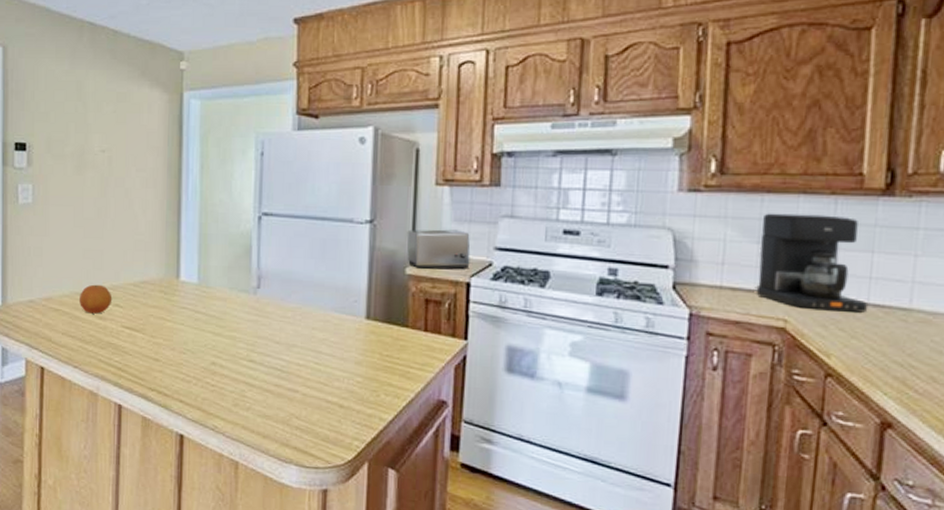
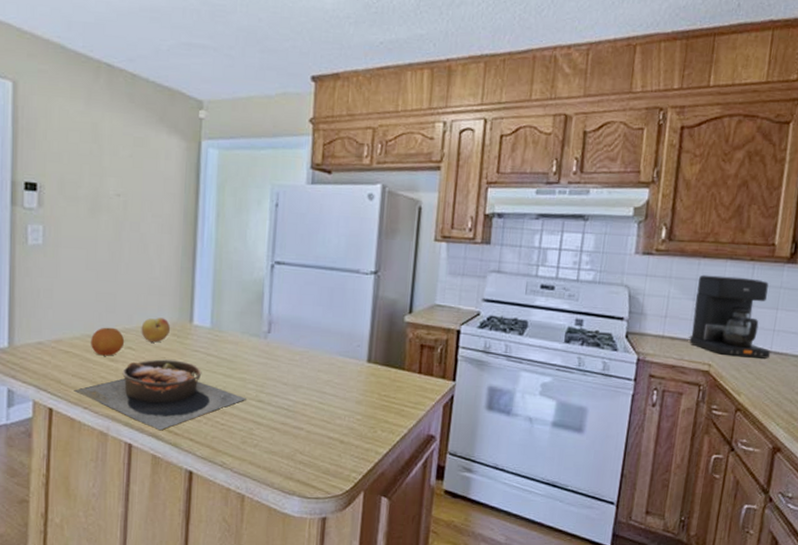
bowl: none [64,317,237,391] -> present [74,359,246,431]
fruit: none [128,274,158,300] -> present [141,317,171,343]
toaster: present [406,229,471,270] -> none [406,281,462,318]

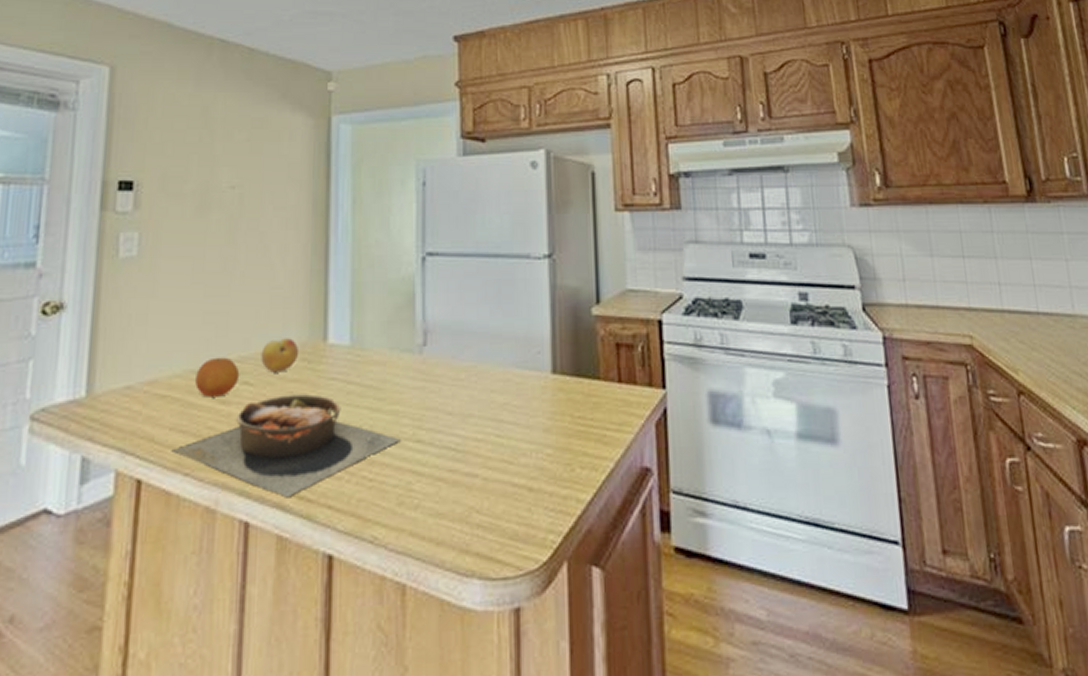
coffee maker: present [689,275,771,359] -> none [931,224,1040,323]

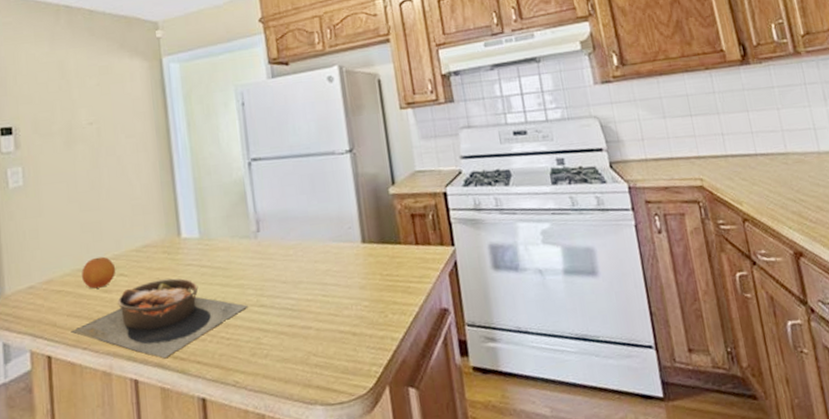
fruit: present [261,338,300,373] -> none [130,237,160,265]

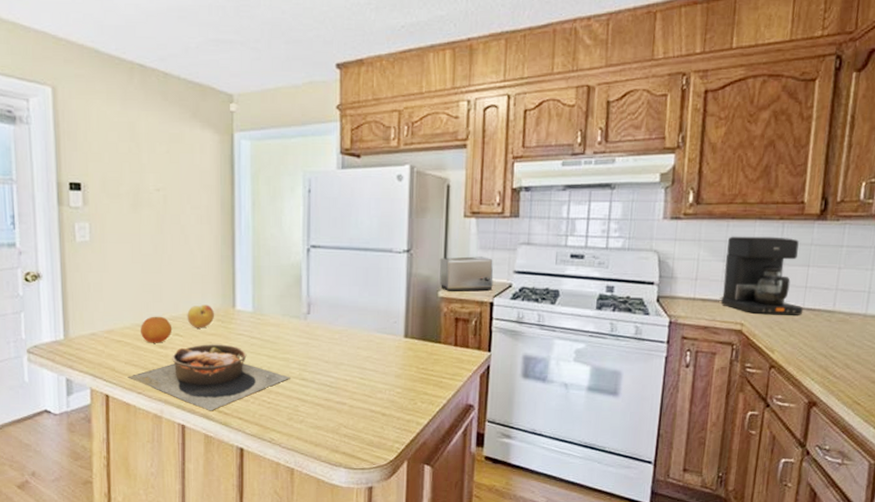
fruit: none [130,237,160,265] -> present [187,305,215,328]
toaster: none [383,146,443,188] -> present [439,256,494,293]
coffee maker: none [662,86,758,167] -> present [720,236,803,315]

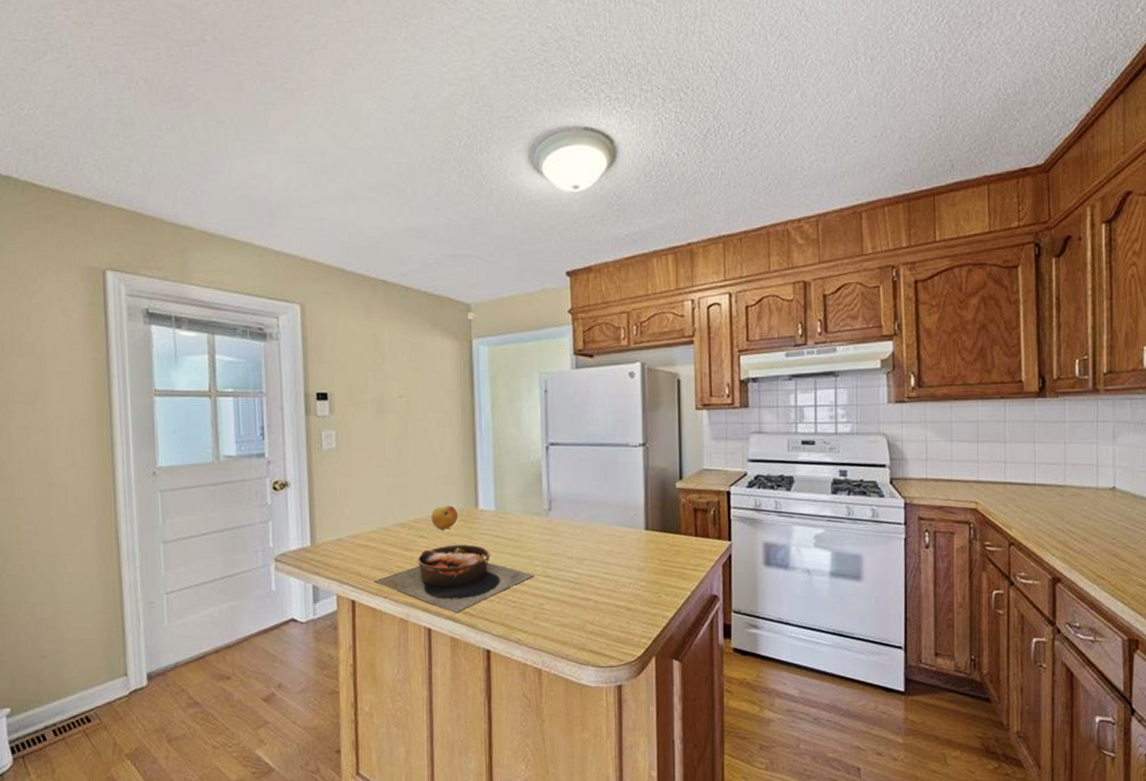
fruit: present [141,316,173,343] -> none [386,519,417,546]
toaster: present [439,256,494,293] -> none [674,447,729,483]
coffee maker: present [720,236,803,315] -> none [953,415,1035,492]

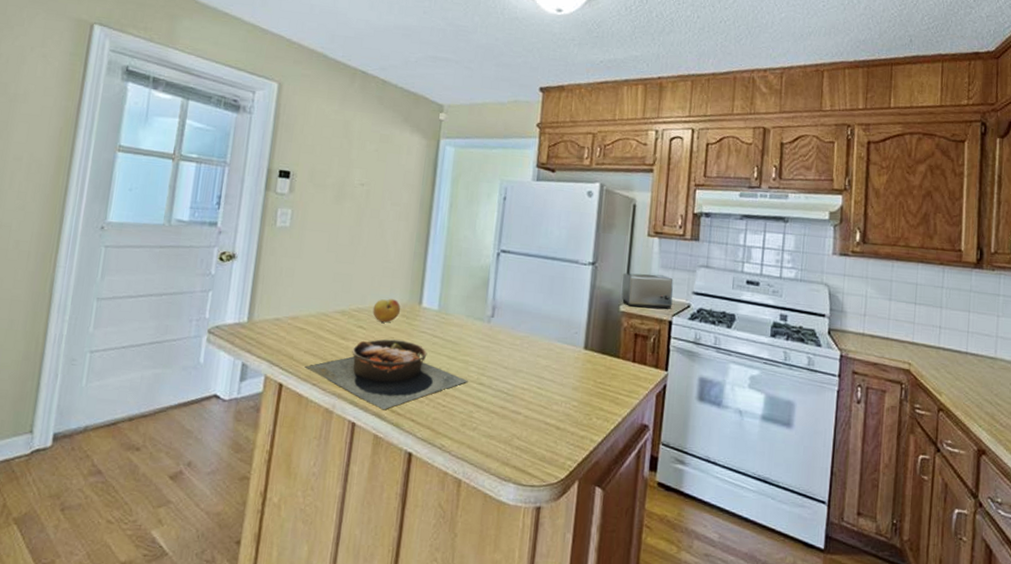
toaster: none [674,447,729,483] -> present [621,272,673,309]

